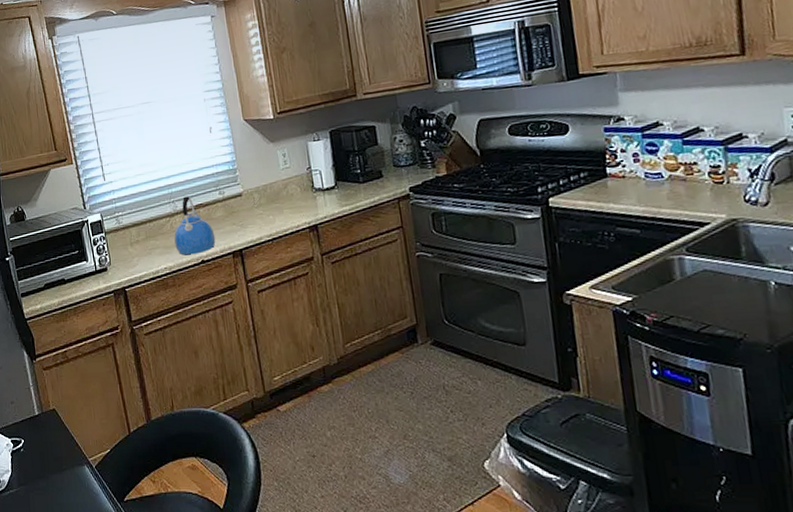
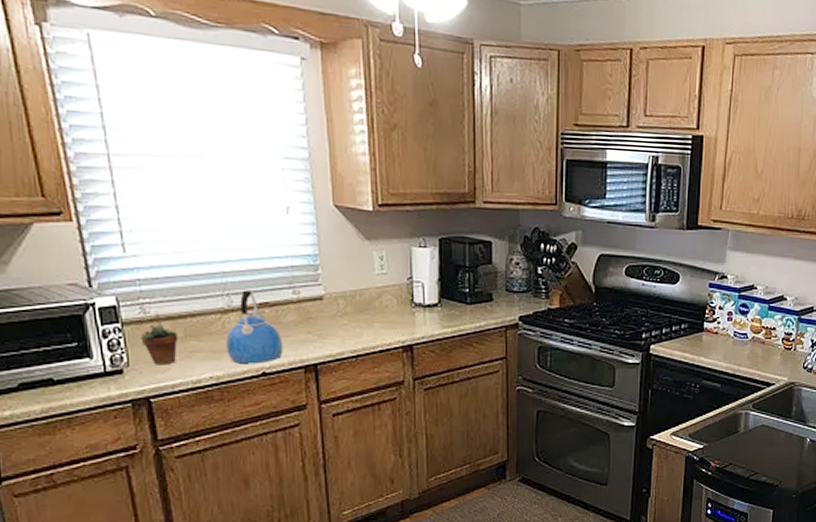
succulent plant: none [117,222,142,262] -> present [140,313,178,365]

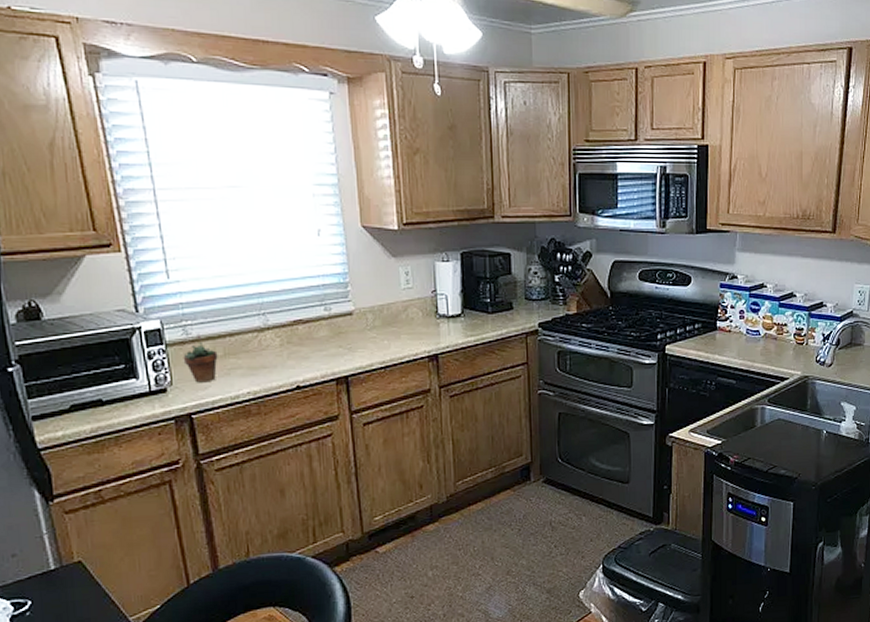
kettle: present [226,290,284,364] -> none [262,309,316,379]

